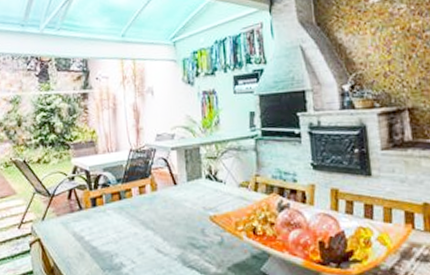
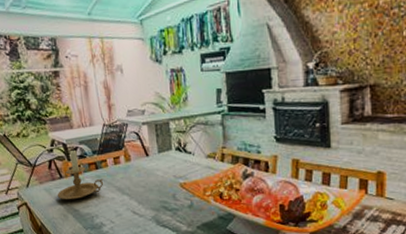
candle holder: none [74,177,127,236] -> present [57,149,104,200]

